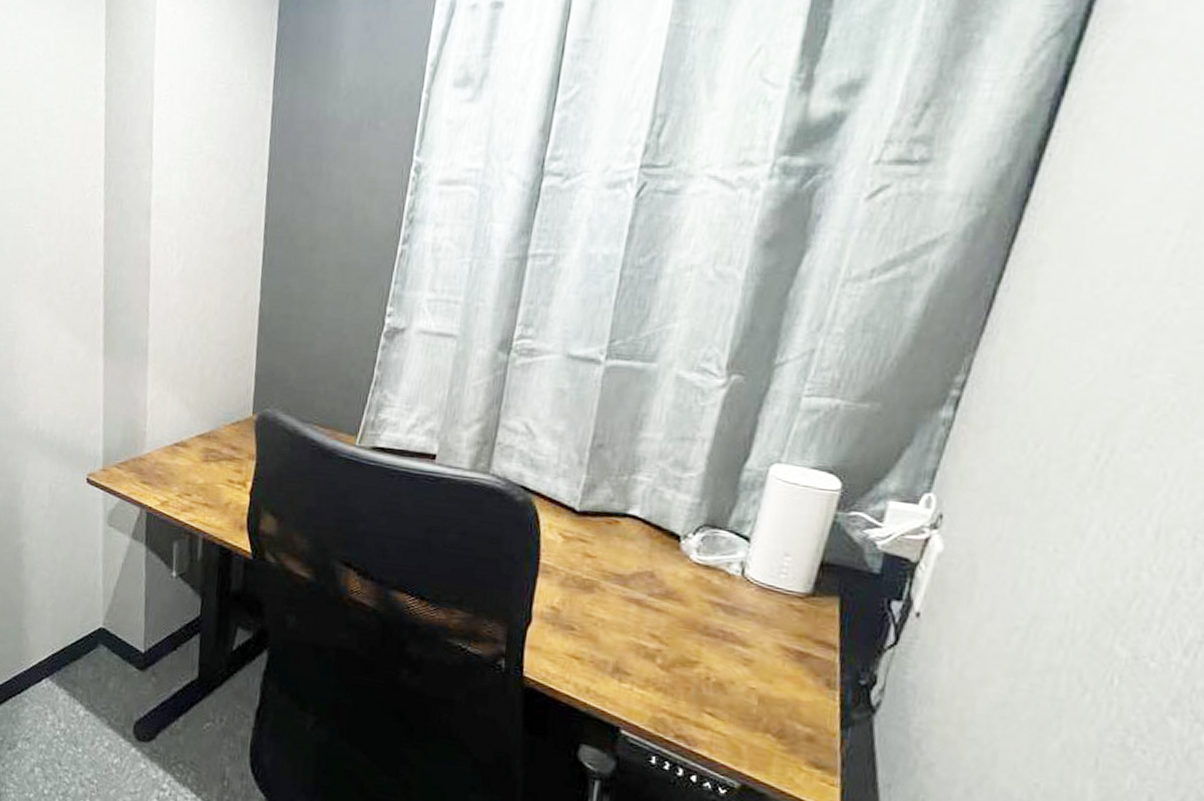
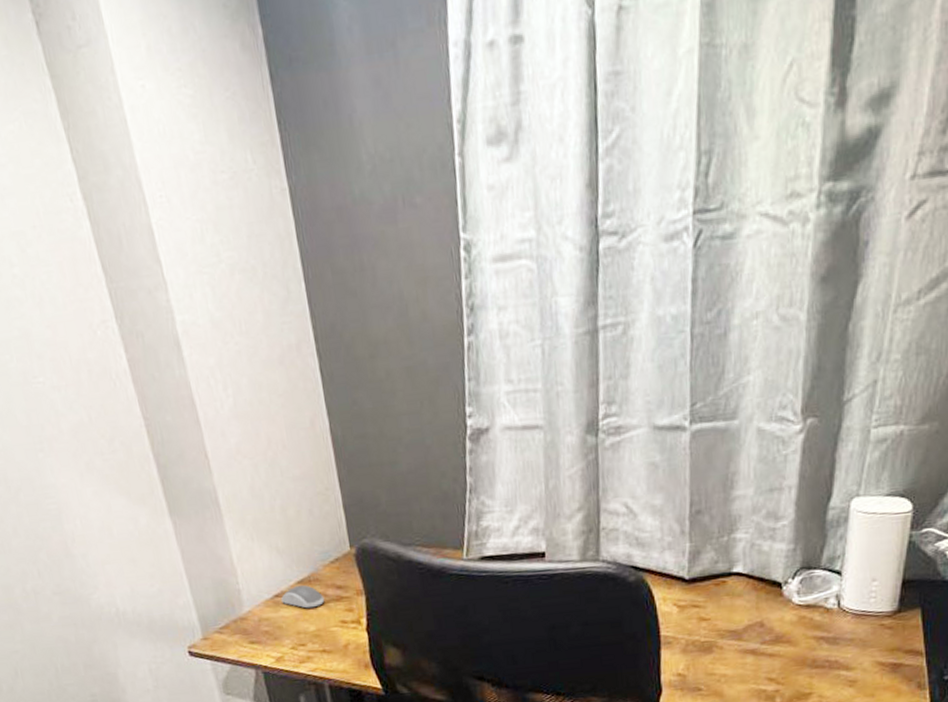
computer mouse: none [179,438,219,462] -> present [280,584,325,609]

